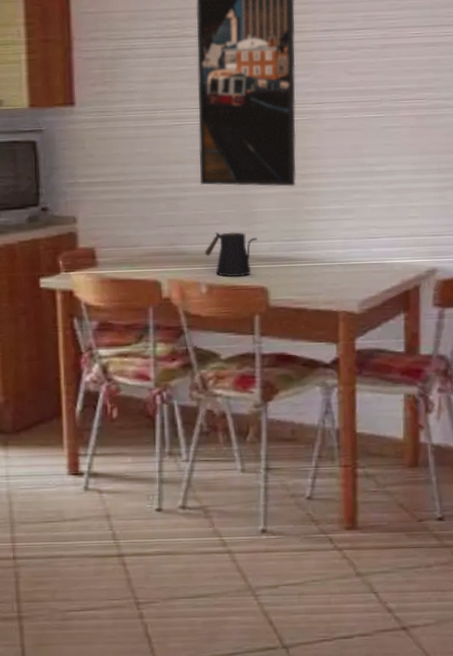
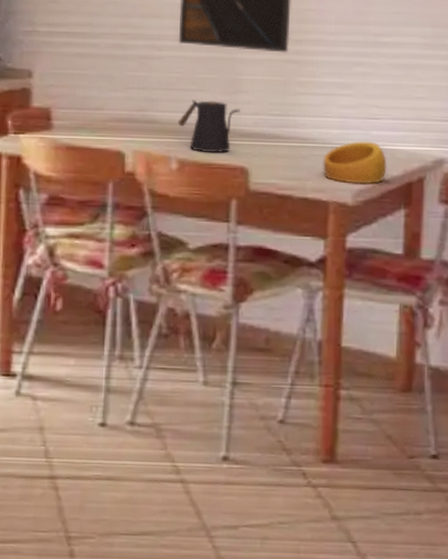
ring: none [331,258,387,295] -> present [323,141,387,184]

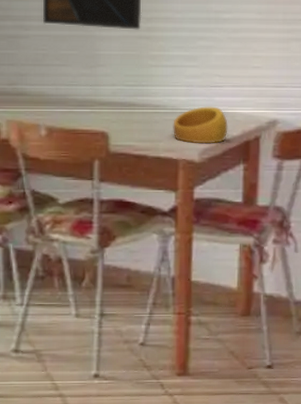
kettle: present [177,100,240,154] -> none [45,74,100,121]

